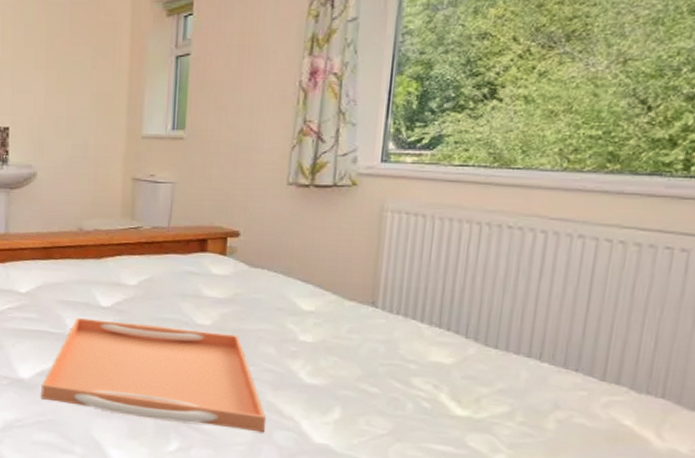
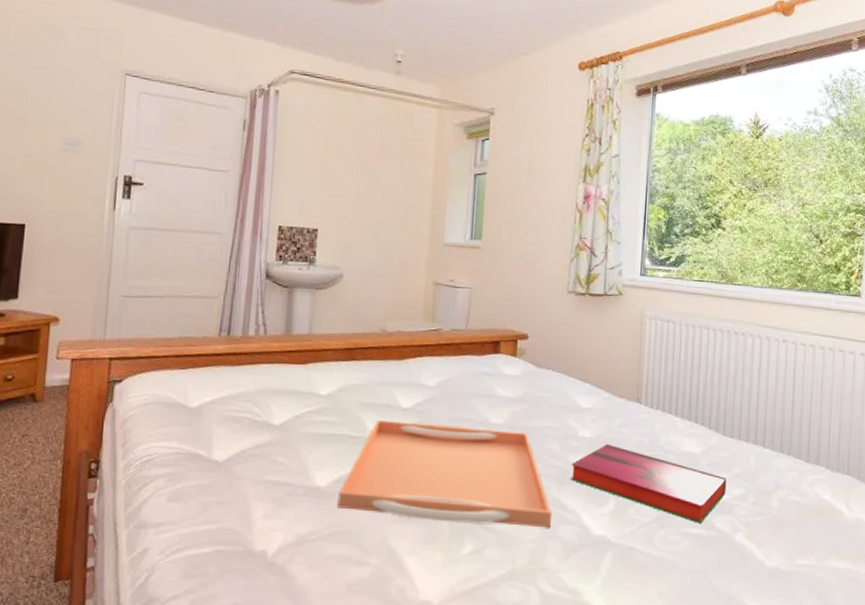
hardback book: none [288,349,487,440] -> present [570,443,727,523]

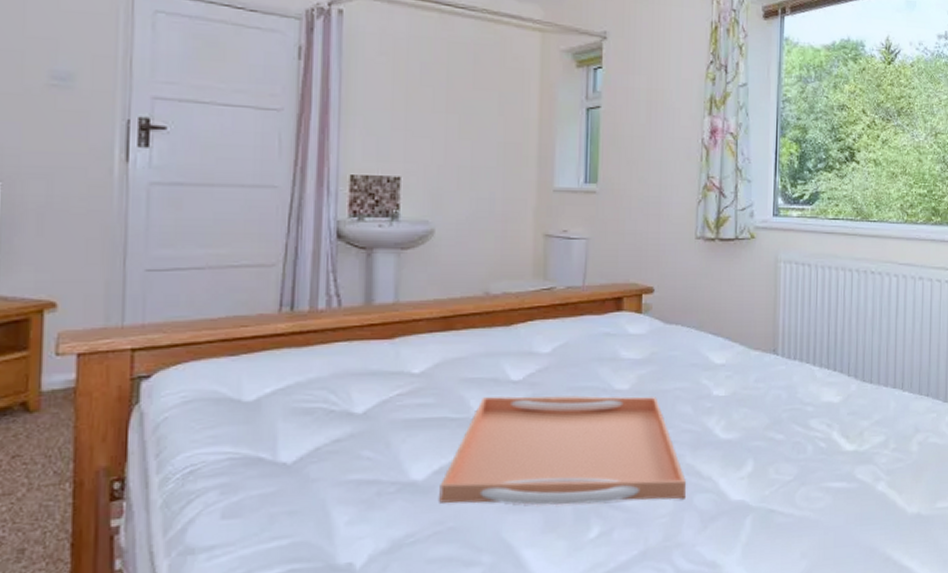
hardback book: present [570,443,727,523] -> none [705,401,867,477]

